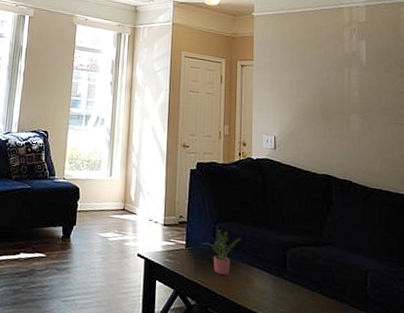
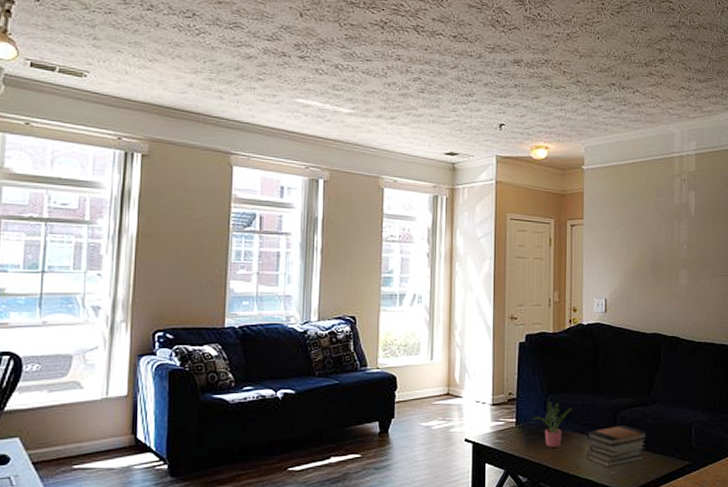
book stack: none [254,262,319,304] -> present [586,425,648,467]

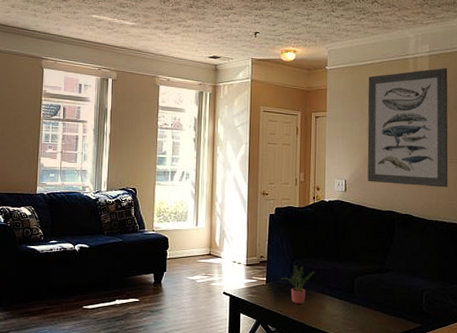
book stack: present [586,425,648,467] -> none [327,289,382,324]
wall art: none [629,168,718,305] -> present [367,67,448,188]

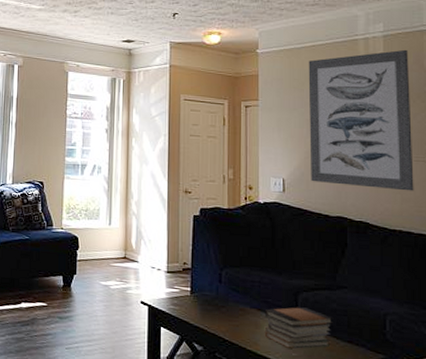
potted plant: present [280,265,315,304] -> none [207,275,249,321]
book stack: none [327,289,382,324] -> present [264,307,334,349]

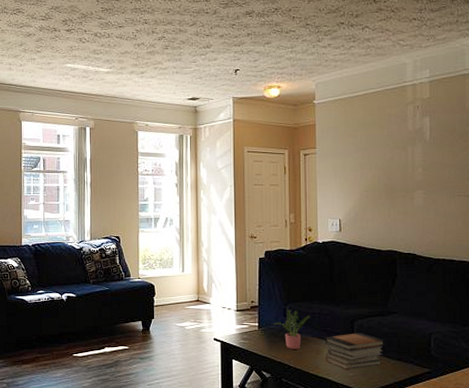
potted plant: none [207,275,249,321] -> present [273,310,310,349]
wall art: present [308,49,414,191] -> none [361,93,456,223]

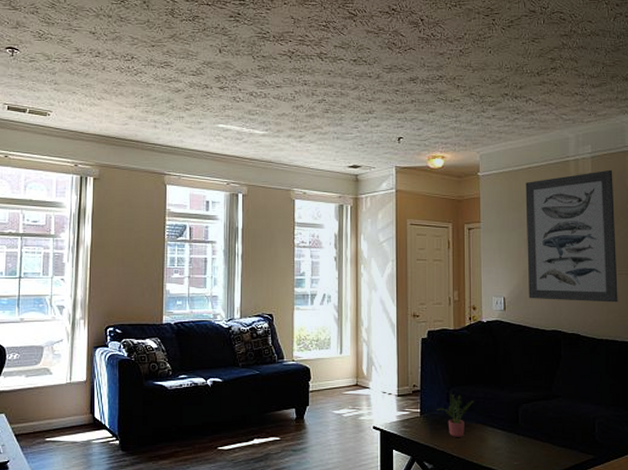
book stack: present [324,333,385,369] -> none [489,418,550,458]
wall art: none [361,93,456,223] -> present [525,169,618,303]

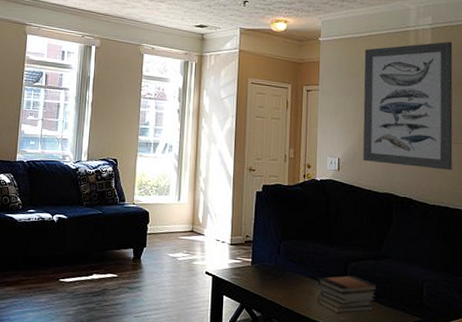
potted plant: present [435,394,474,437] -> none [266,247,304,289]
book stack: none [489,418,550,458] -> present [316,275,378,313]

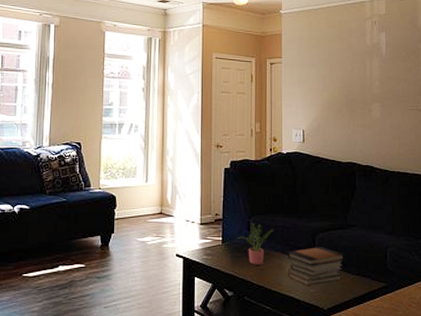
potted plant: none [266,247,304,289] -> present [236,223,273,265]
wall art: present [363,41,453,171] -> none [324,11,409,137]

